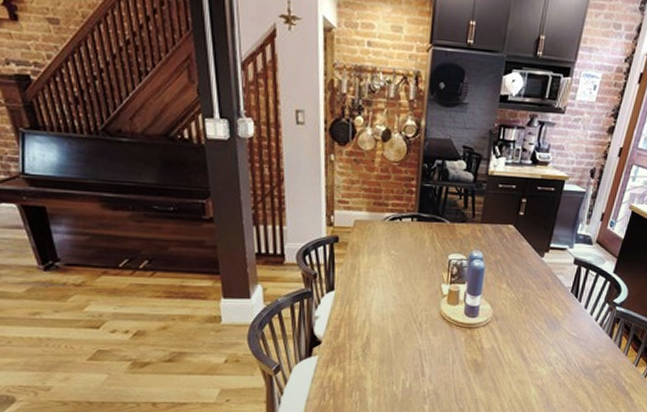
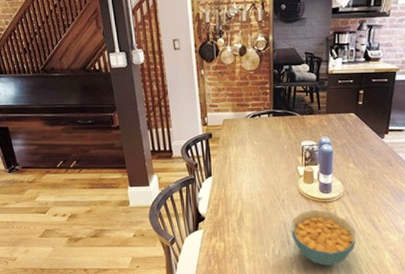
cereal bowl: none [426,336,501,401] -> present [291,210,356,265]

